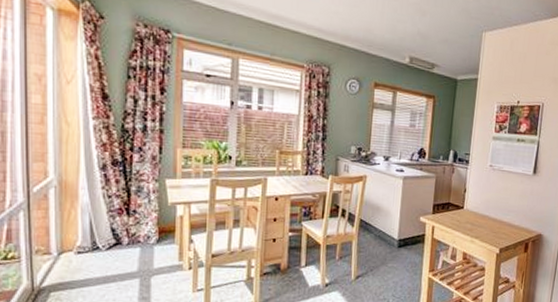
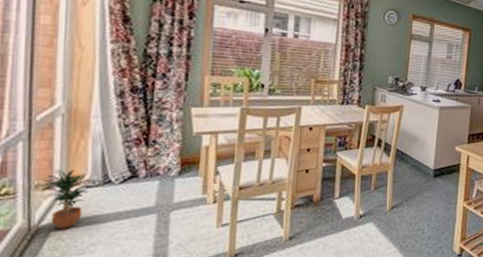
potted plant: none [40,236,79,290] -> present [41,169,88,228]

